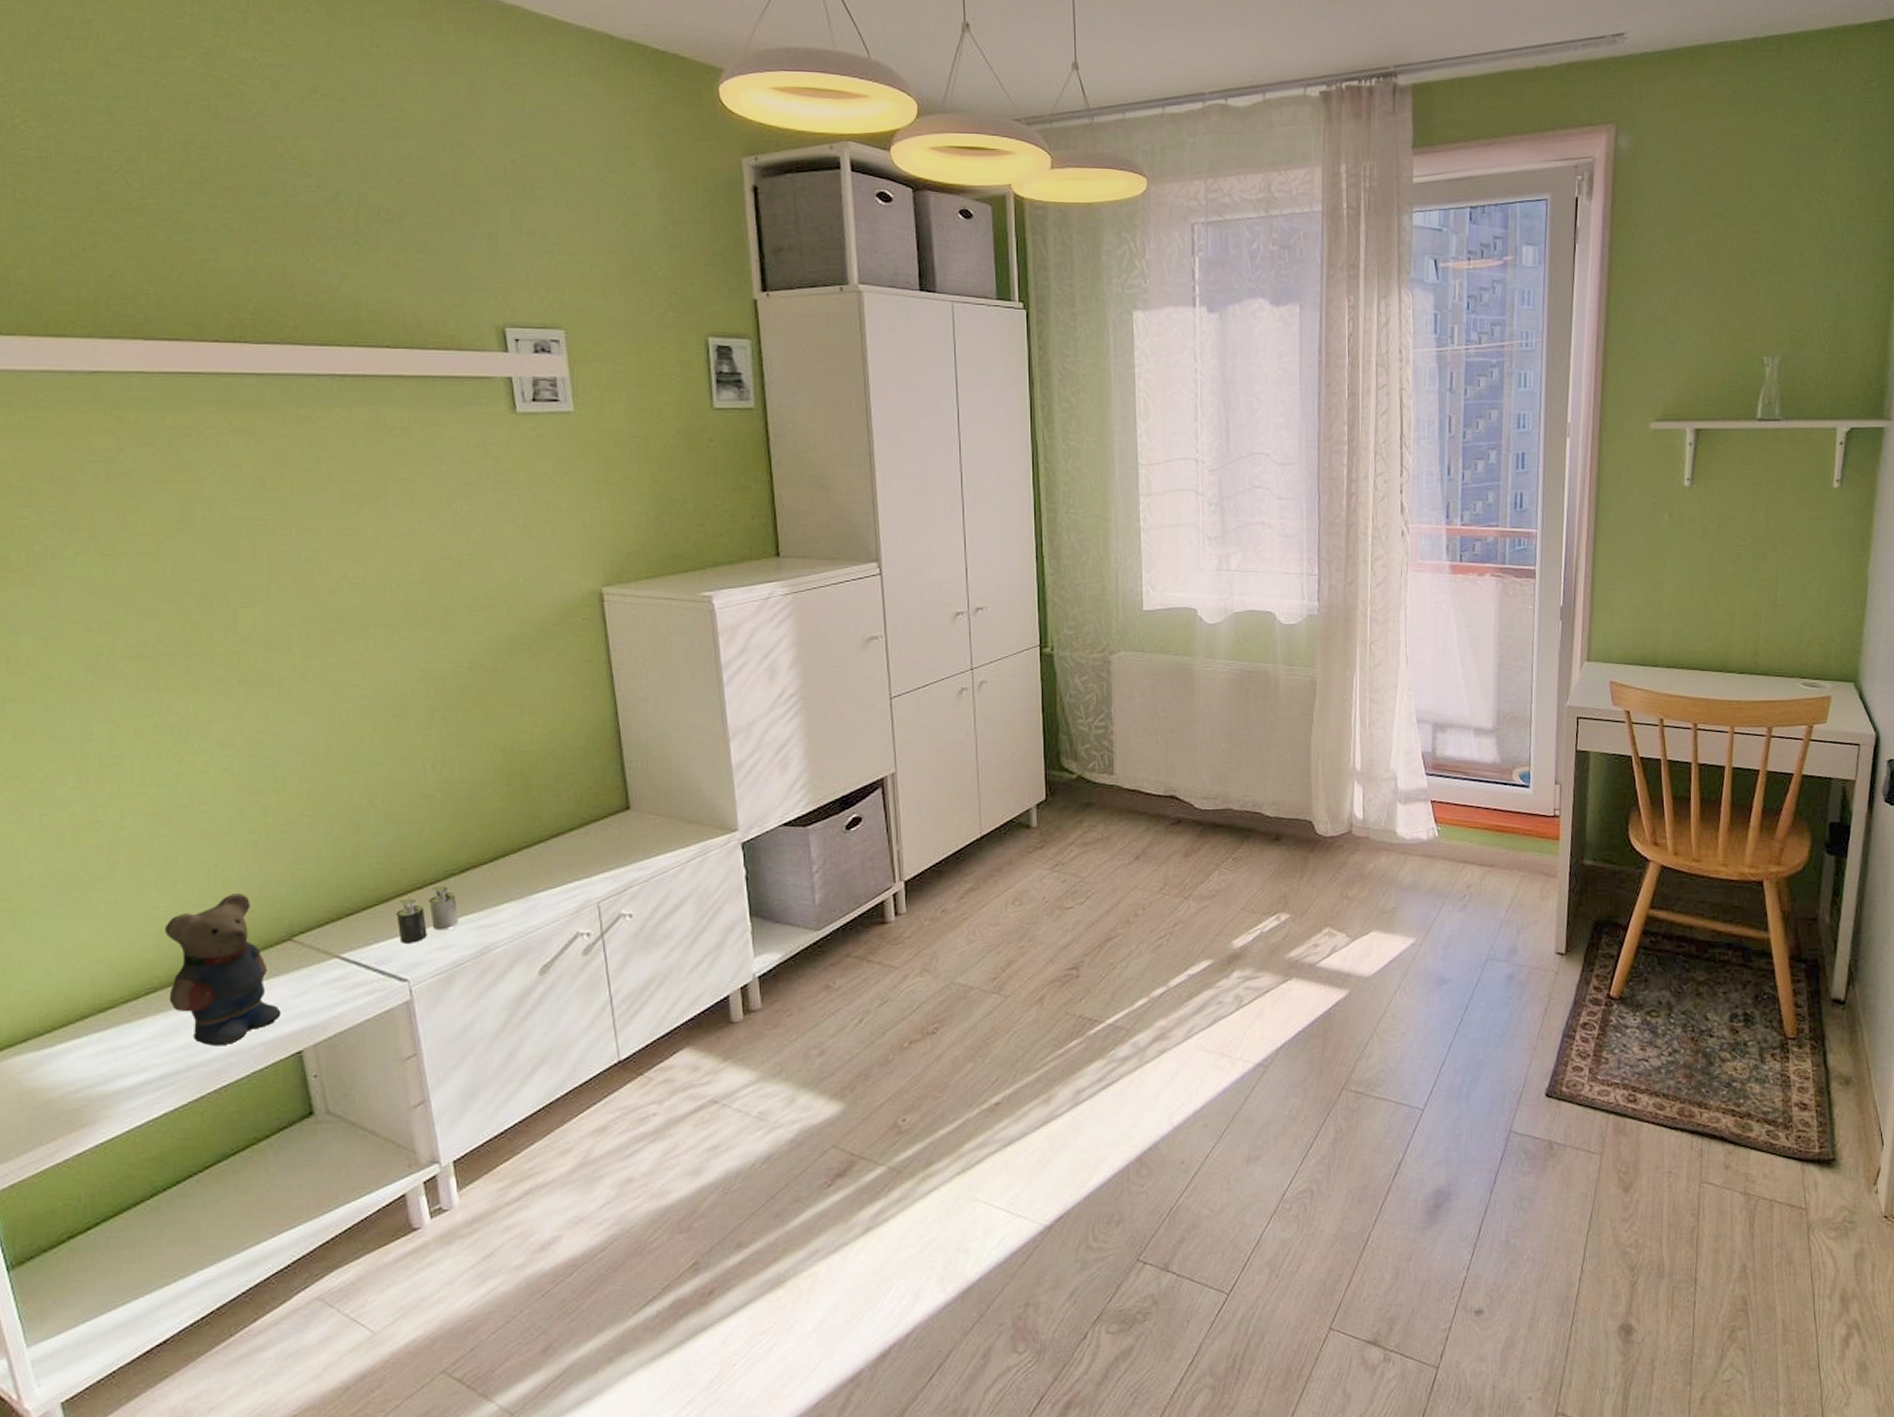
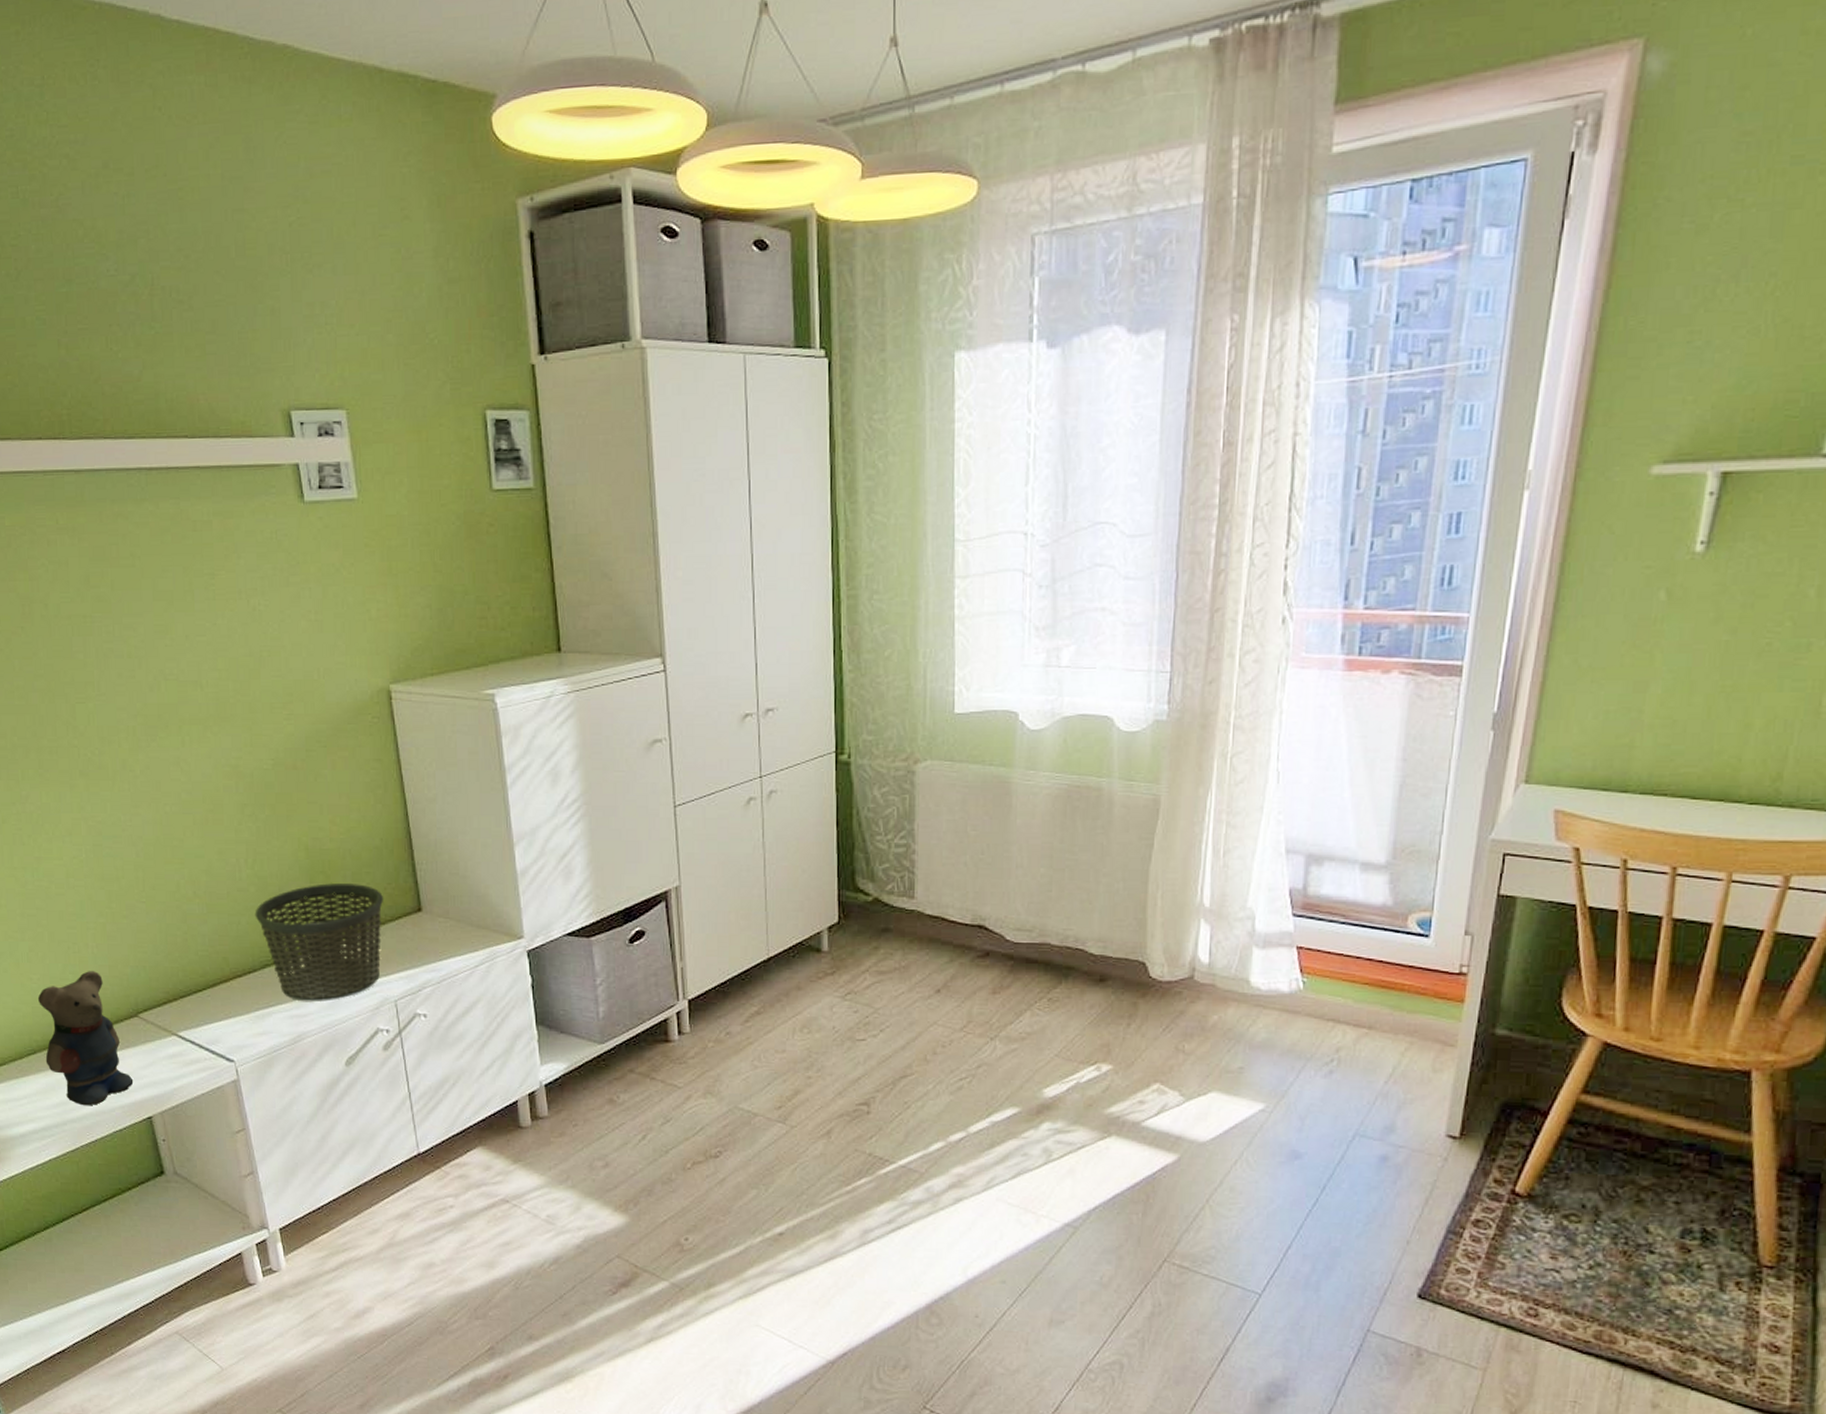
candle: present [397,886,458,944] -> none [222,975,274,1027]
basket: none [441,785,589,910] -> present [255,883,384,1001]

